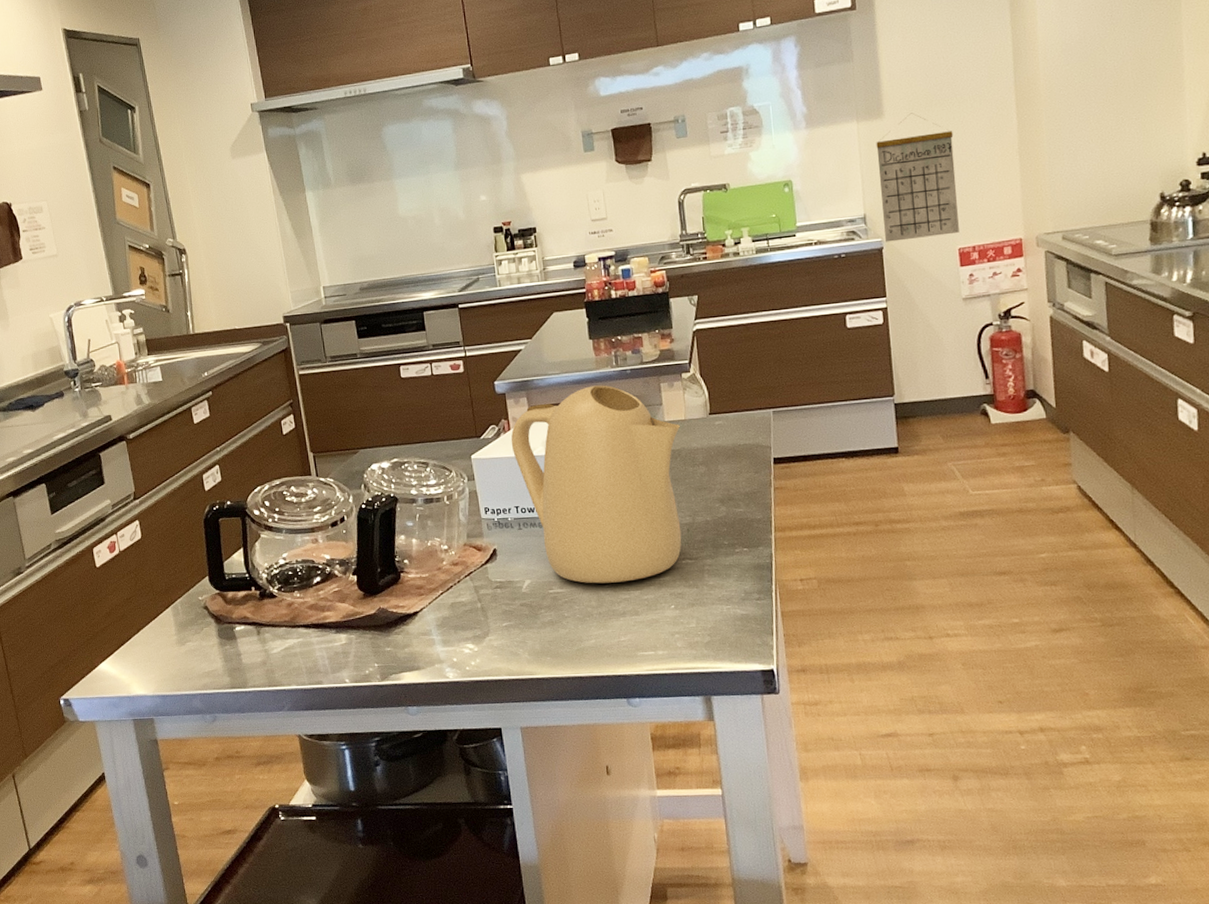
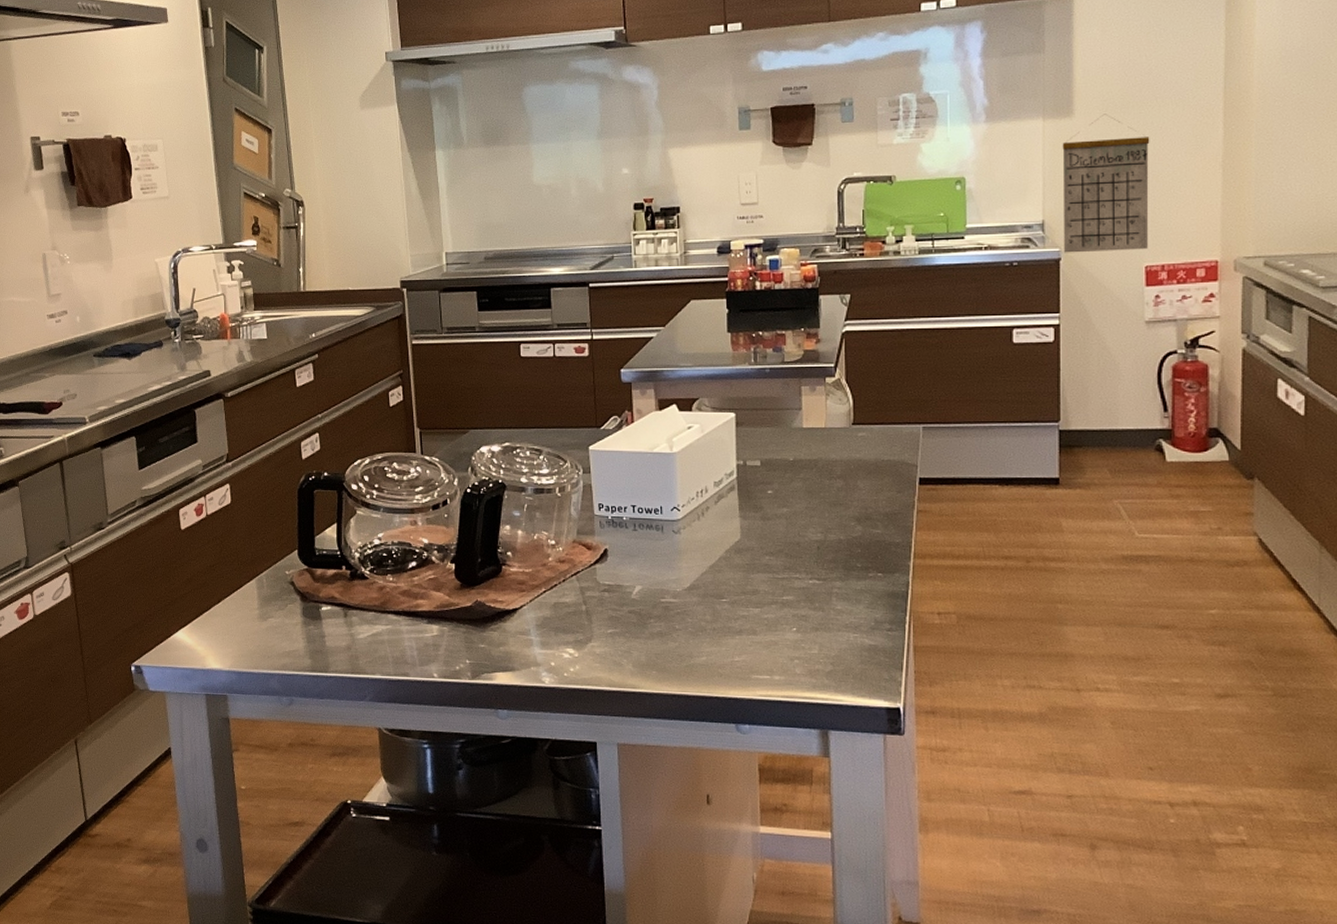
kettle: present [511,385,682,584] -> none [633,383,820,598]

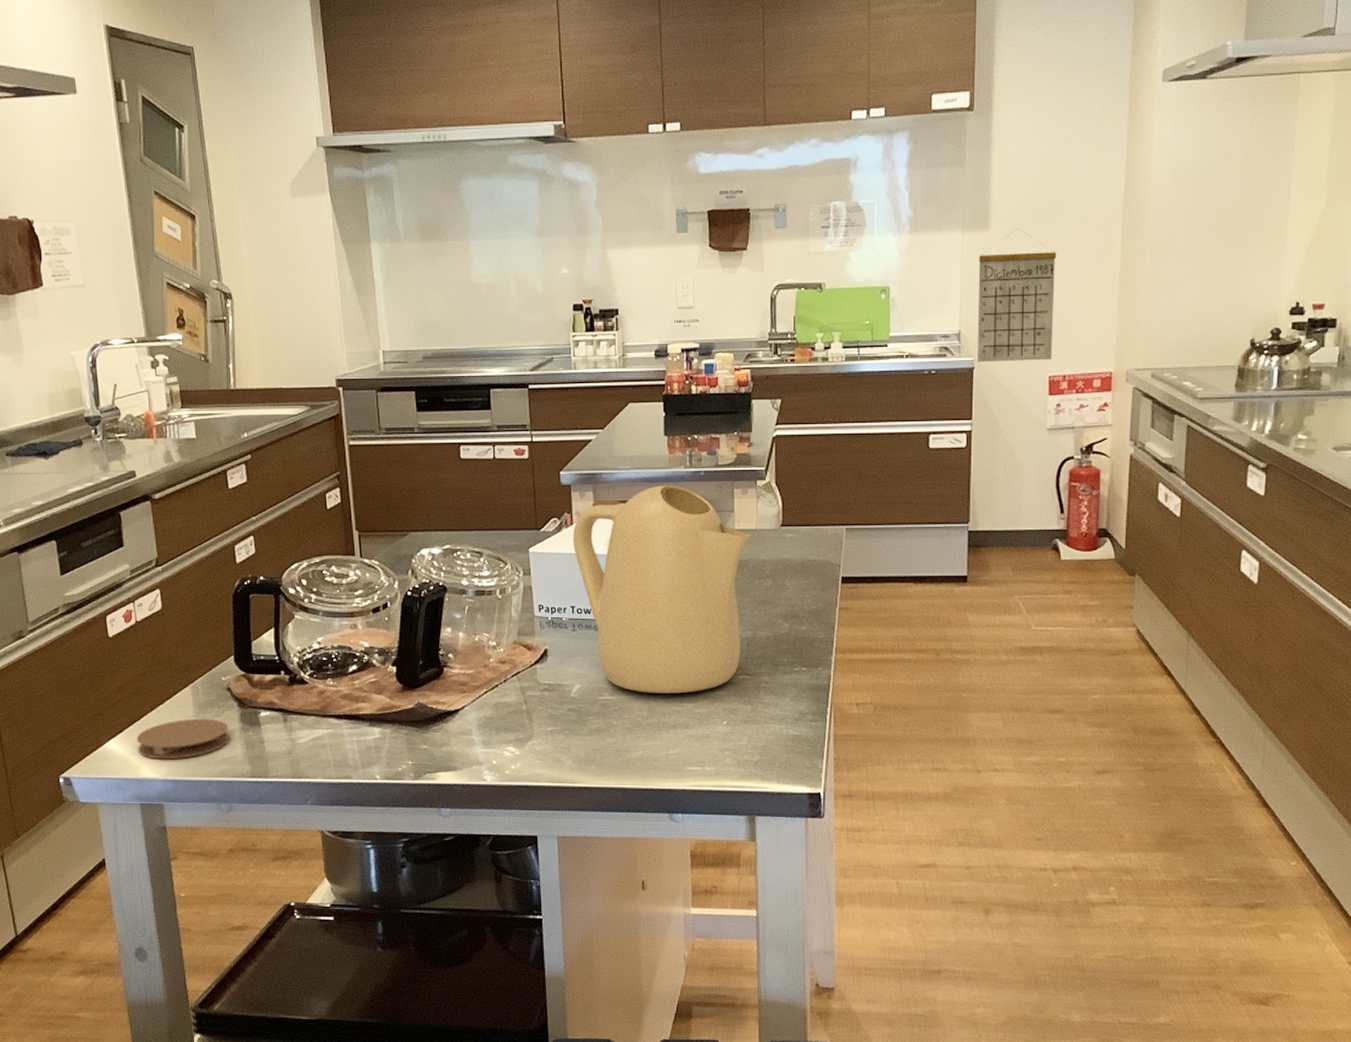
coaster: none [203,611,292,651] -> present [136,718,230,760]
kettle: none [633,383,820,598] -> present [572,485,751,694]

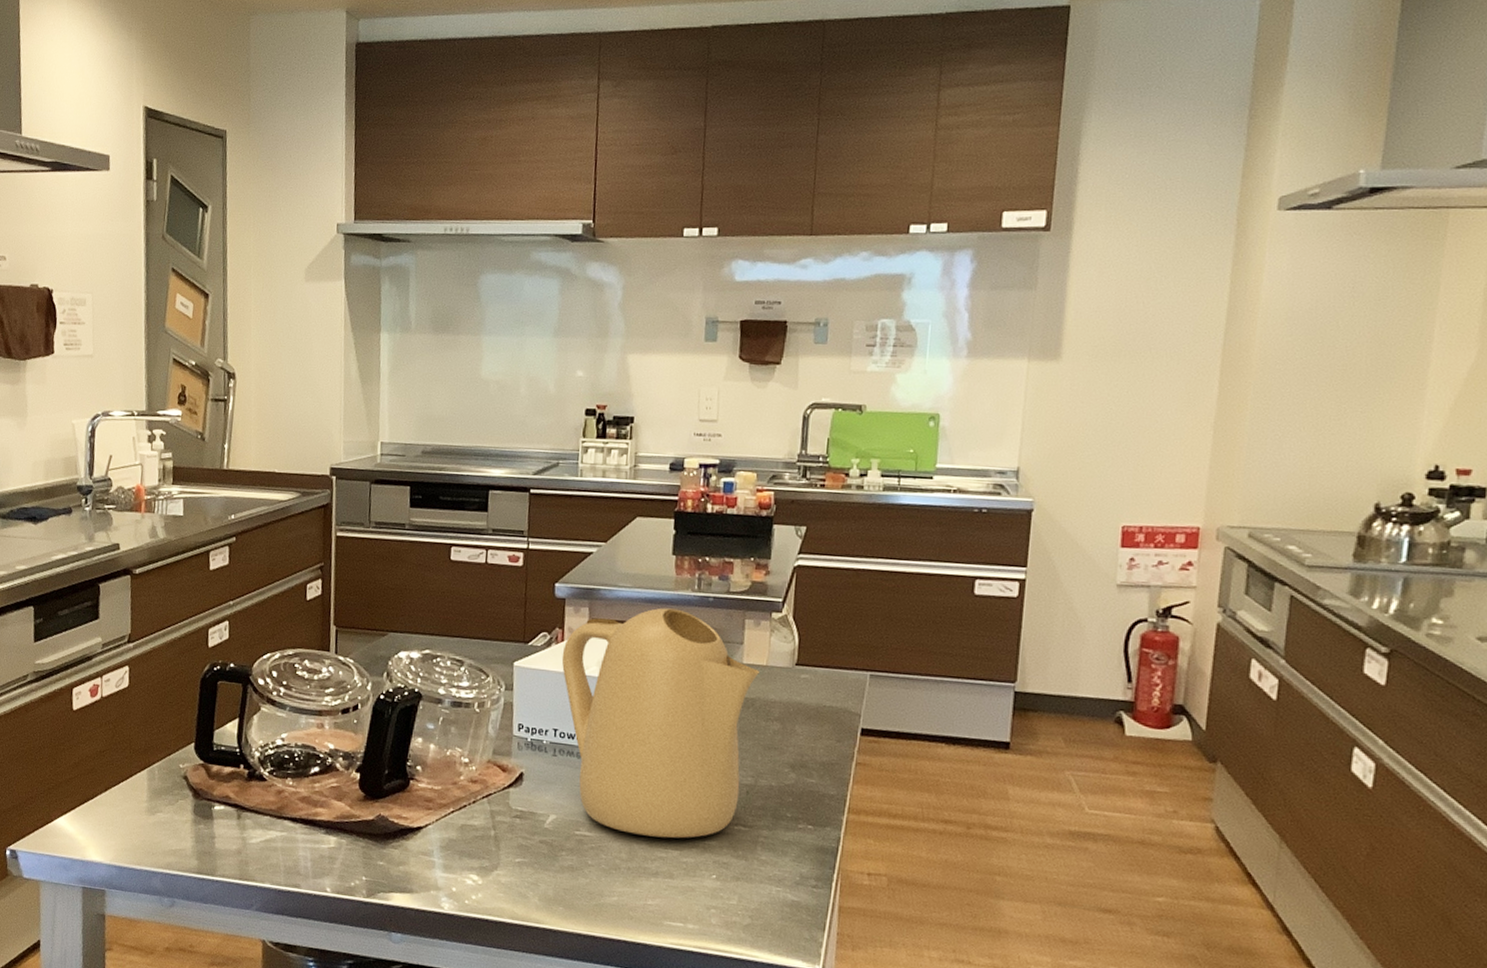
coaster: present [136,718,230,760] -> none [86,803,181,845]
calendar: present [978,228,1057,362] -> none [1037,360,1140,508]

